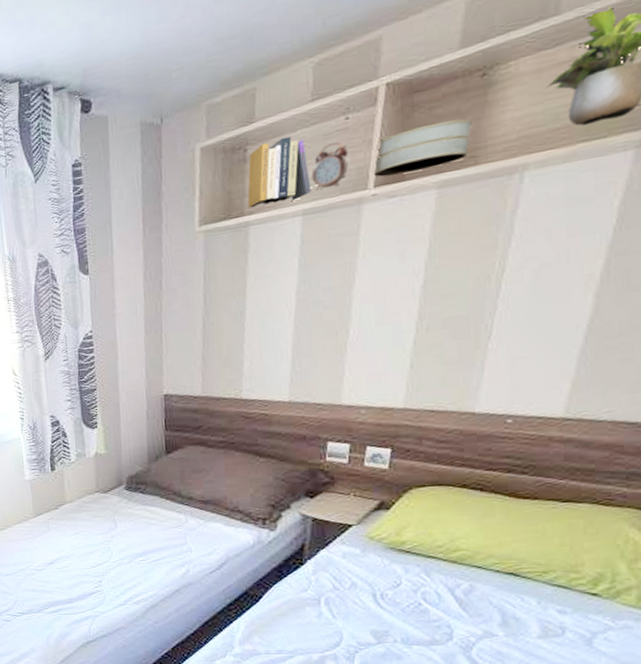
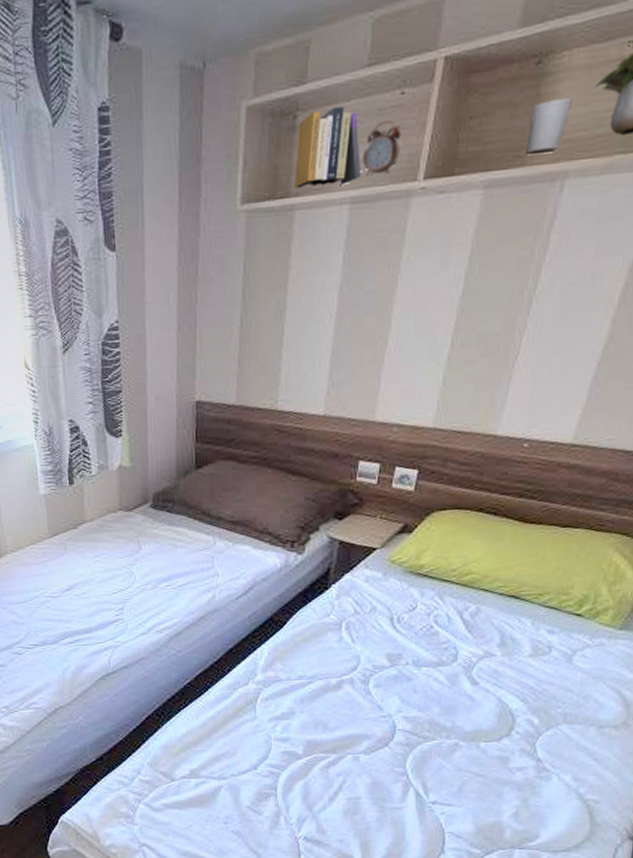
decorative box: present [373,119,472,177] -> none [424,111,523,168]
candle holder: none [478,100,525,155] -> present [526,98,574,156]

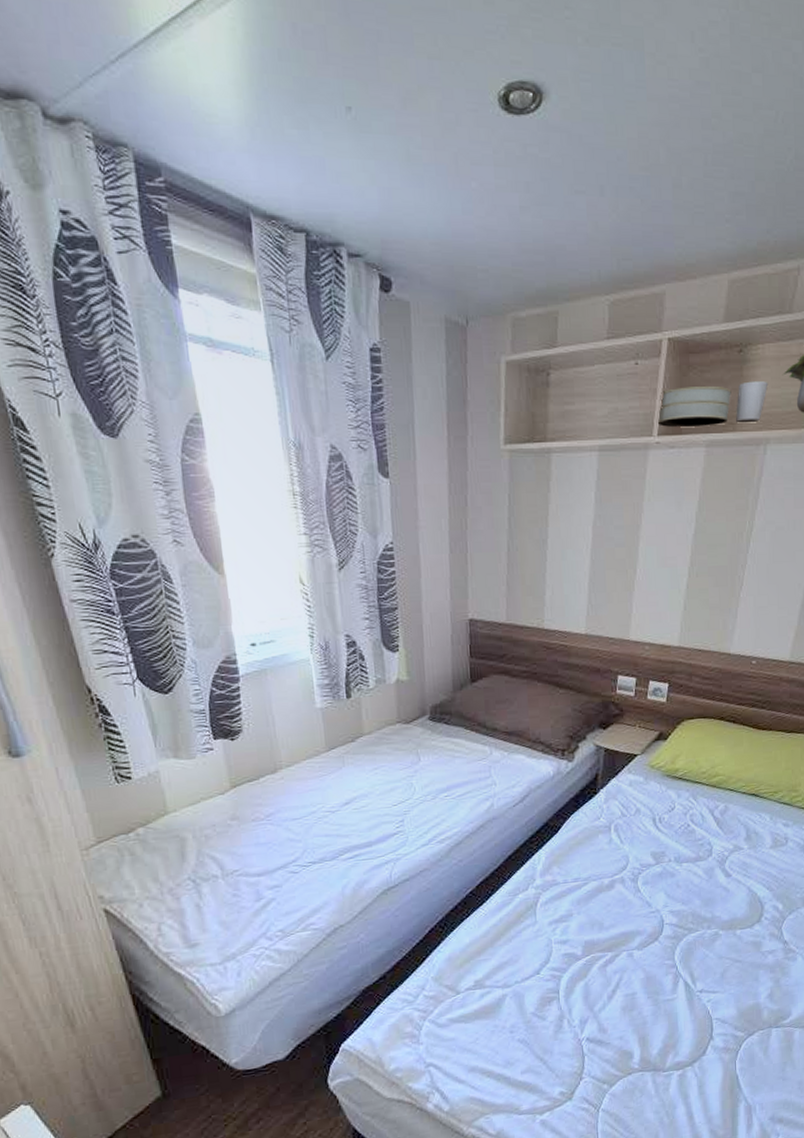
books: present [295,106,361,189] -> none [550,369,606,435]
alarm clock: present [362,120,402,176] -> none [606,385,638,429]
decorative box: none [424,111,523,168] -> present [657,385,731,428]

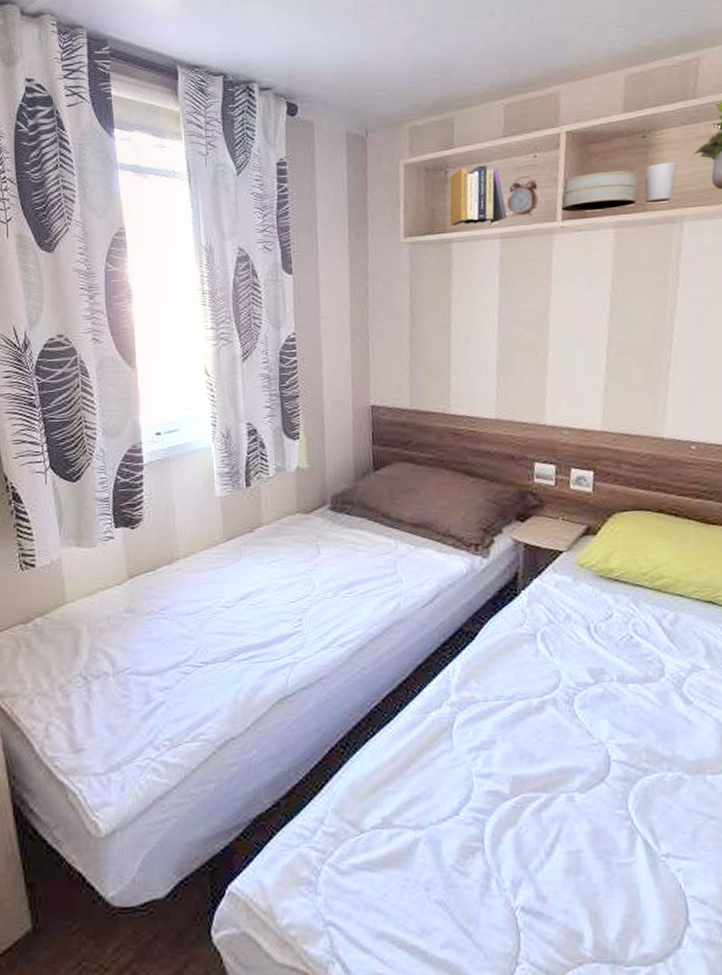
books: none [550,369,606,435] -> present [449,165,507,226]
alarm clock: none [606,385,638,429] -> present [507,176,539,217]

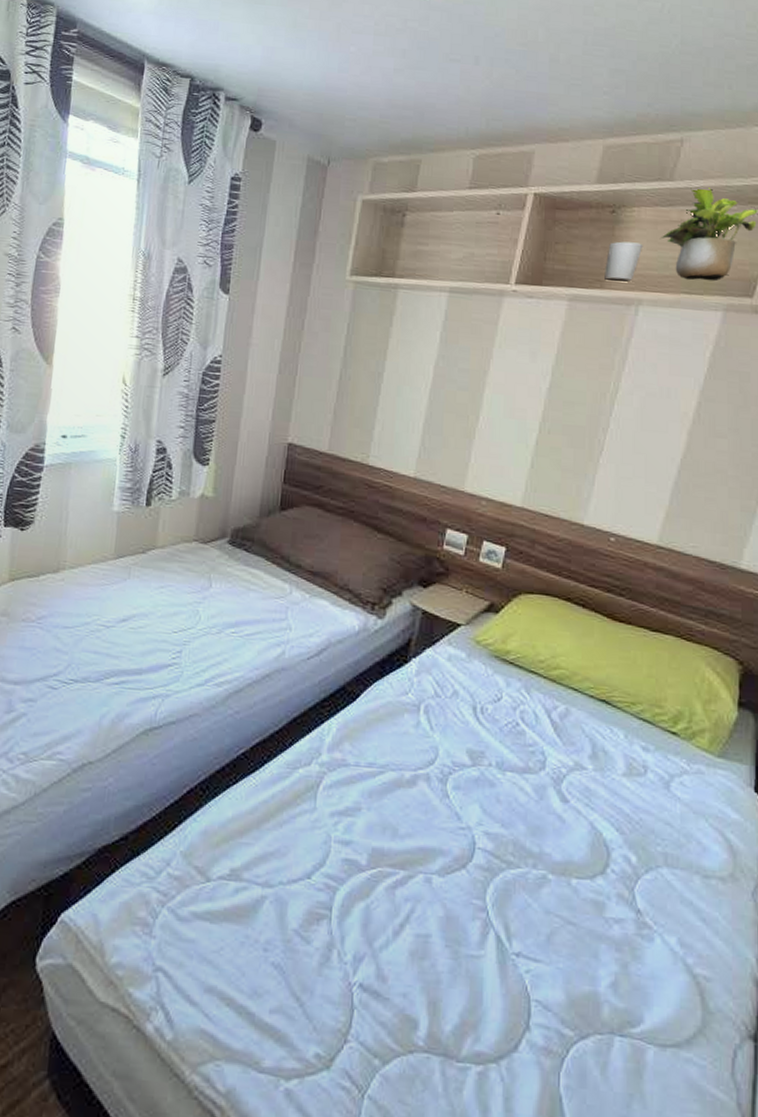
books: present [449,165,507,226] -> none [400,213,460,276]
alarm clock: present [507,176,539,217] -> none [461,232,496,274]
decorative box: present [560,170,638,212] -> none [515,240,601,281]

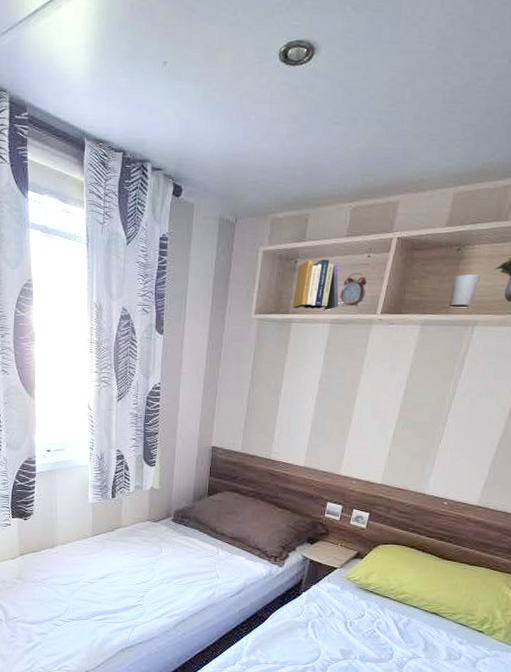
books: none [400,213,460,276] -> present [293,259,339,310]
alarm clock: none [461,232,496,274] -> present [340,273,367,307]

